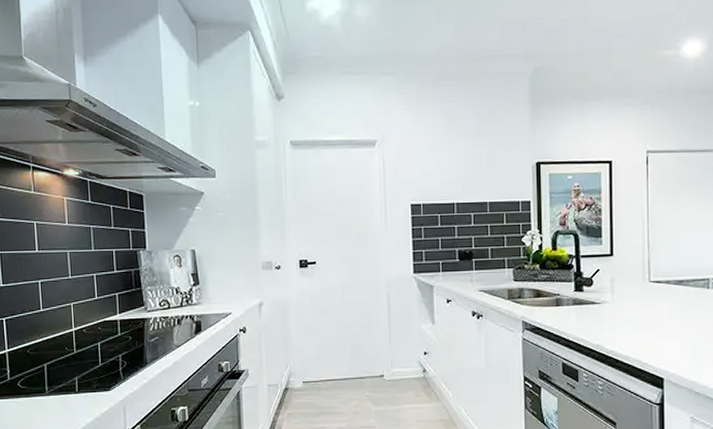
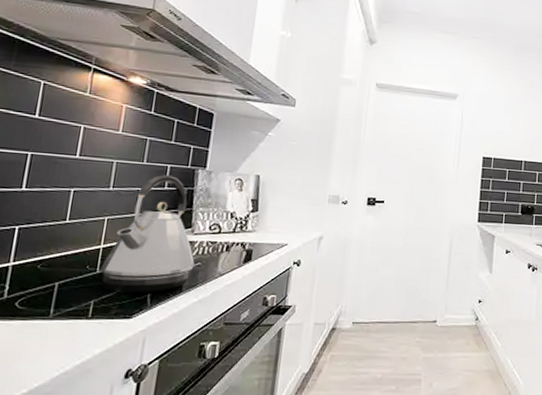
kettle: none [76,259,153,369] -> present [100,175,195,294]

